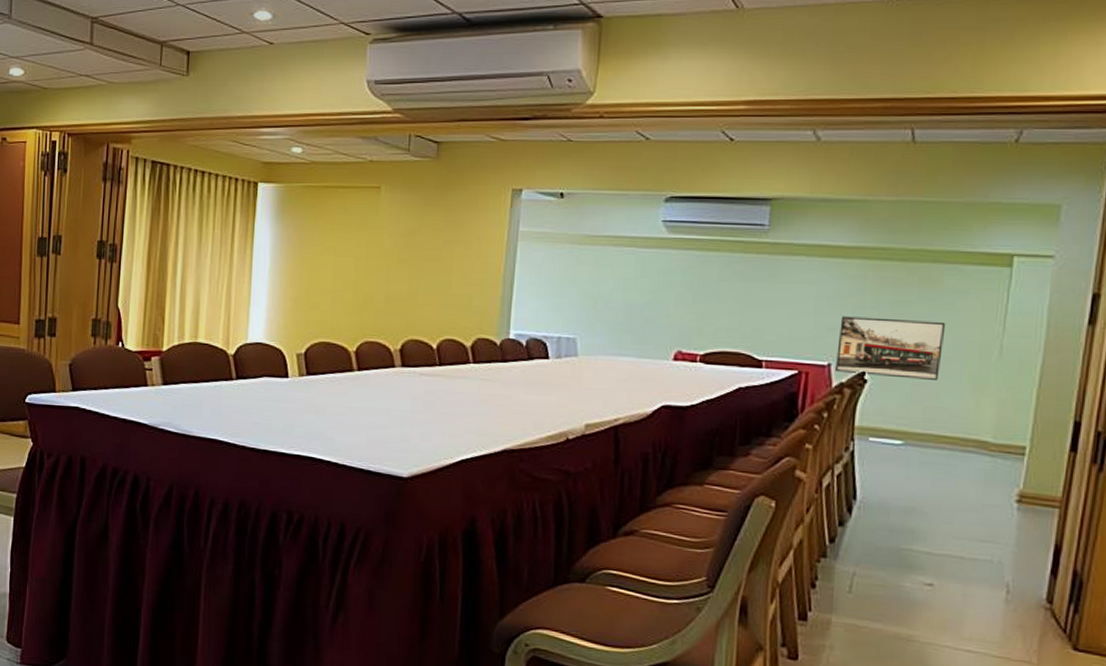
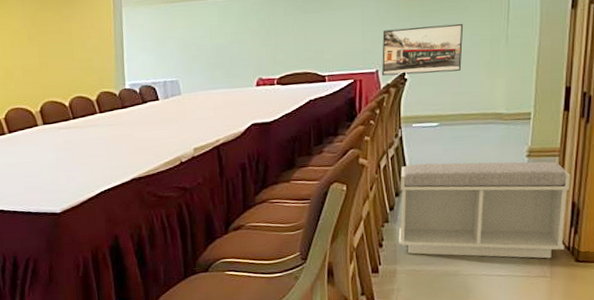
bench: none [837,488,1073,640] -> present [398,161,570,259]

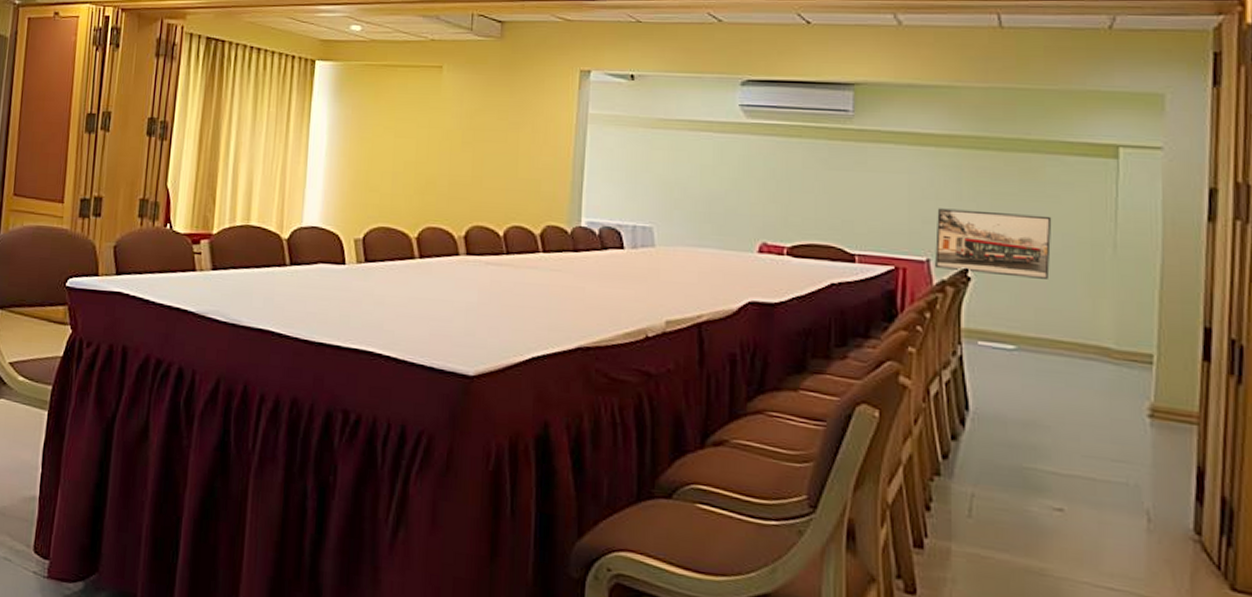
bench: present [398,161,570,259] -> none [955,397,1217,577]

